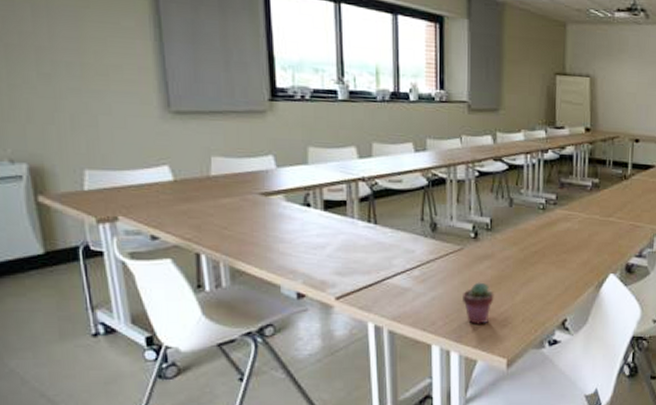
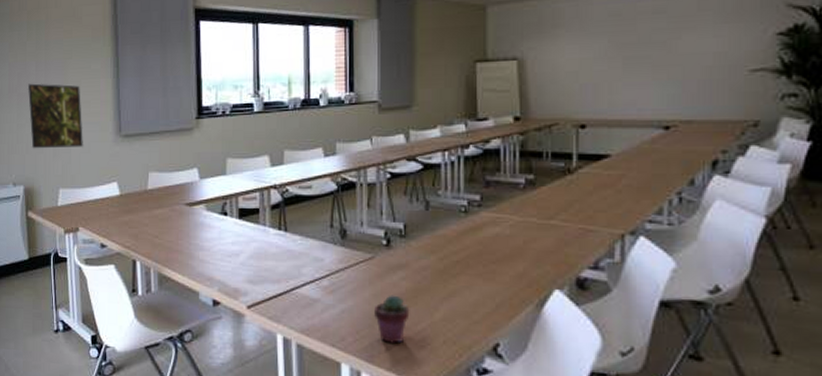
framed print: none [20,32,116,121] -> present [27,83,83,149]

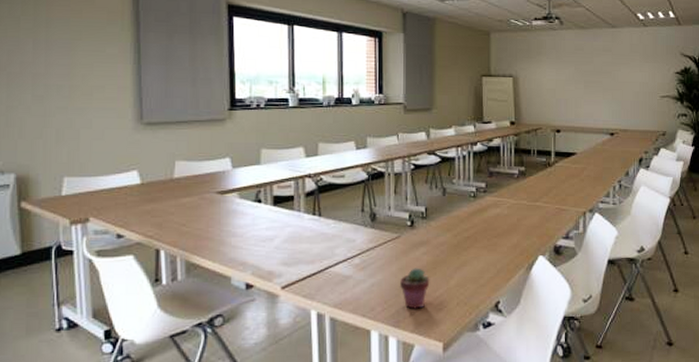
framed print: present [27,83,83,149] -> none [21,62,96,134]

